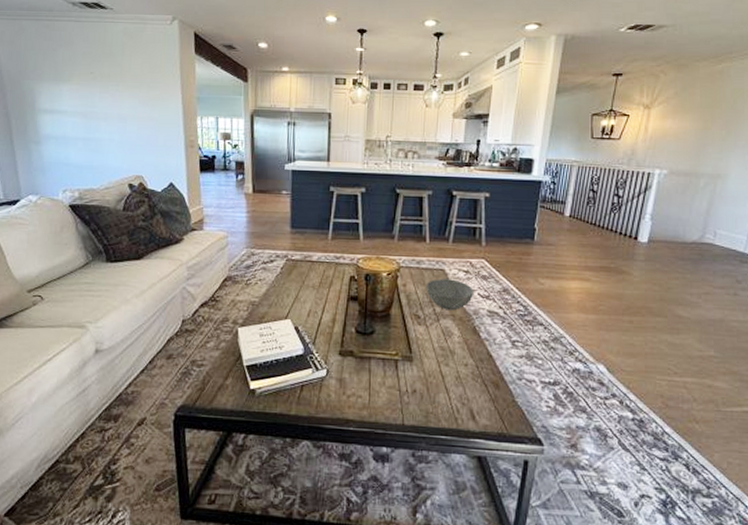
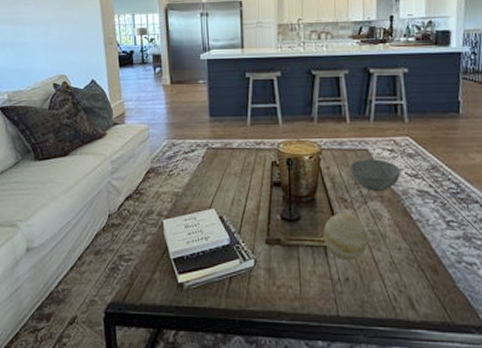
decorative ball: none [395,329,438,374] -> present [323,214,368,261]

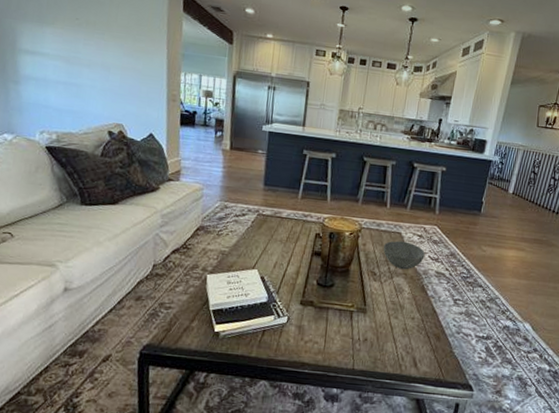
decorative ball: present [323,214,368,261] -> none [351,284,389,325]

